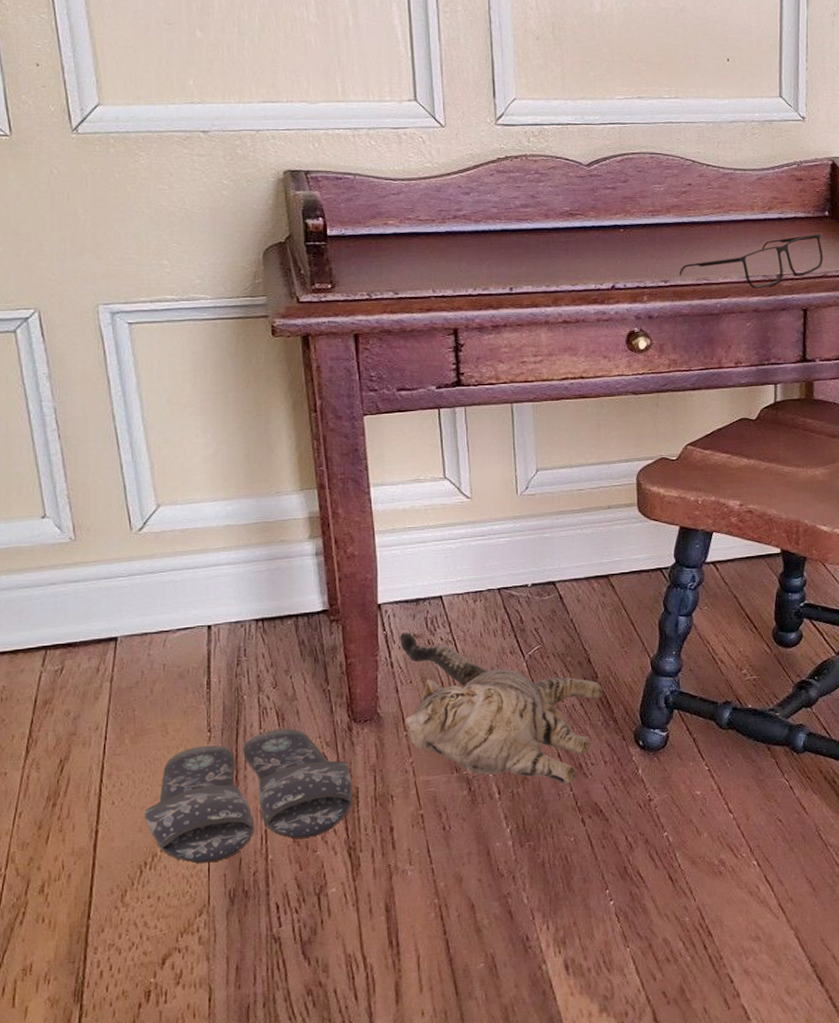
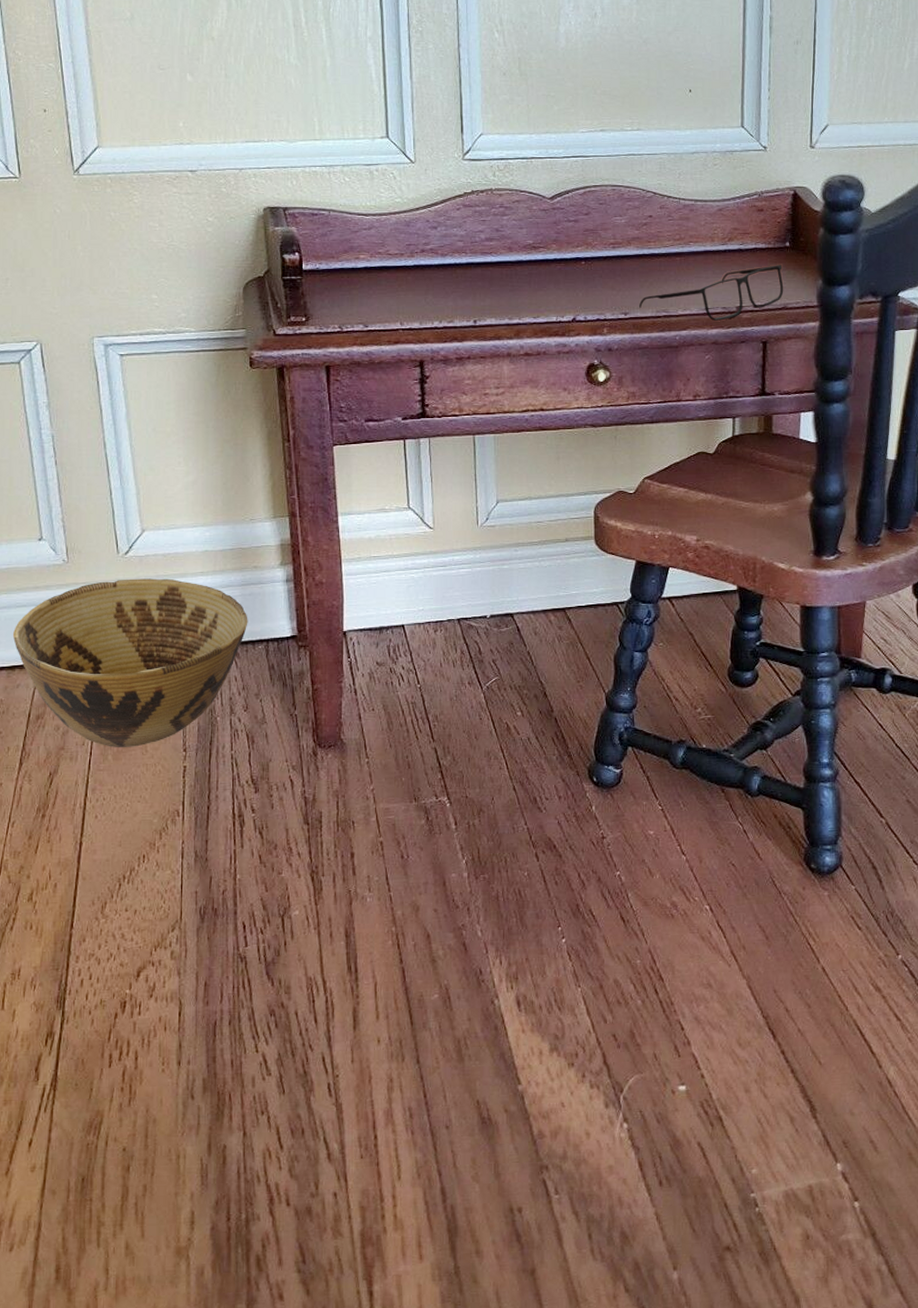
woven basket: none [14,555,276,731] -> present [12,578,248,747]
slippers: present [144,728,352,864] -> none [124,751,316,880]
cat: present [400,633,604,784] -> none [364,660,559,818]

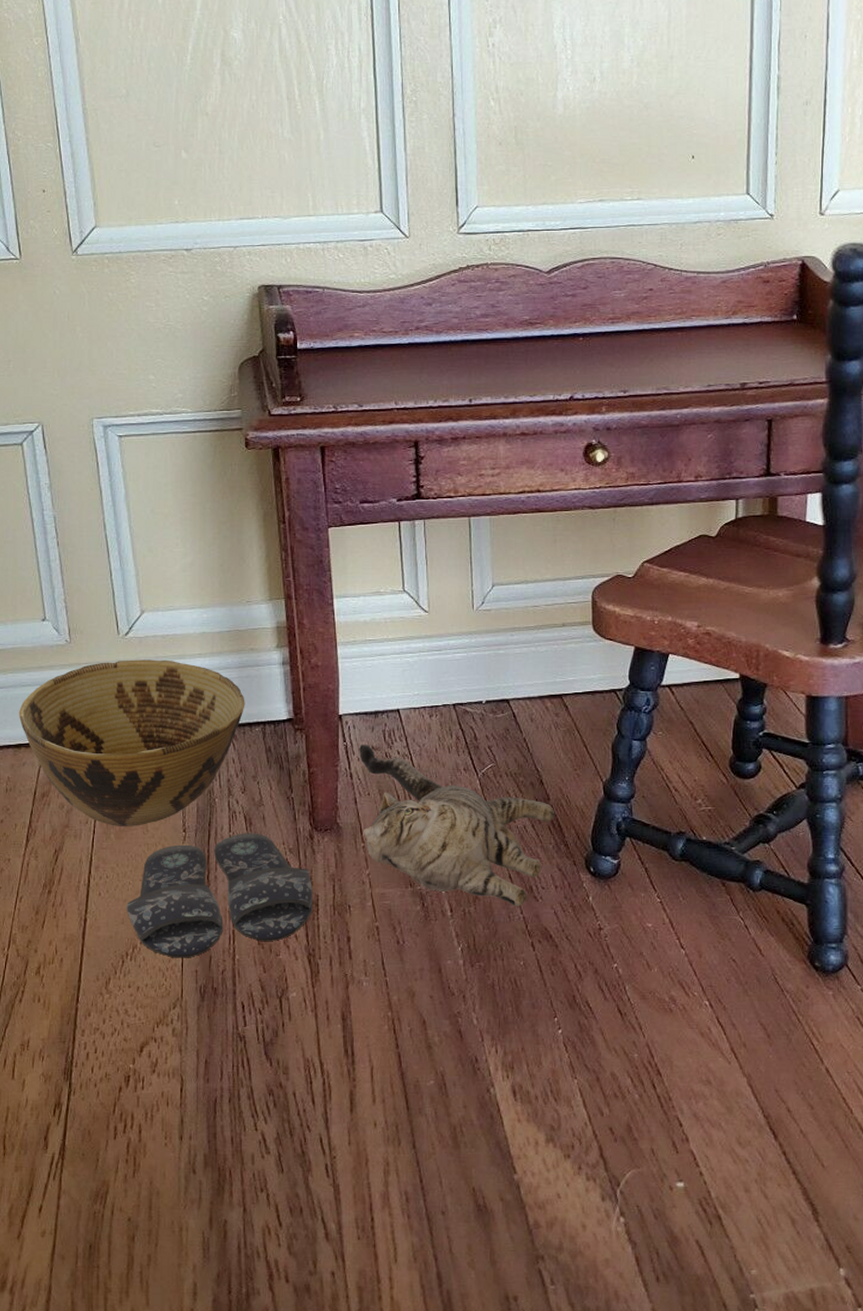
slippers: none [124,751,316,880] -> present [126,833,313,958]
cat: none [364,660,559,818] -> present [359,745,555,906]
eyeglasses: present [639,265,784,321] -> none [639,339,791,398]

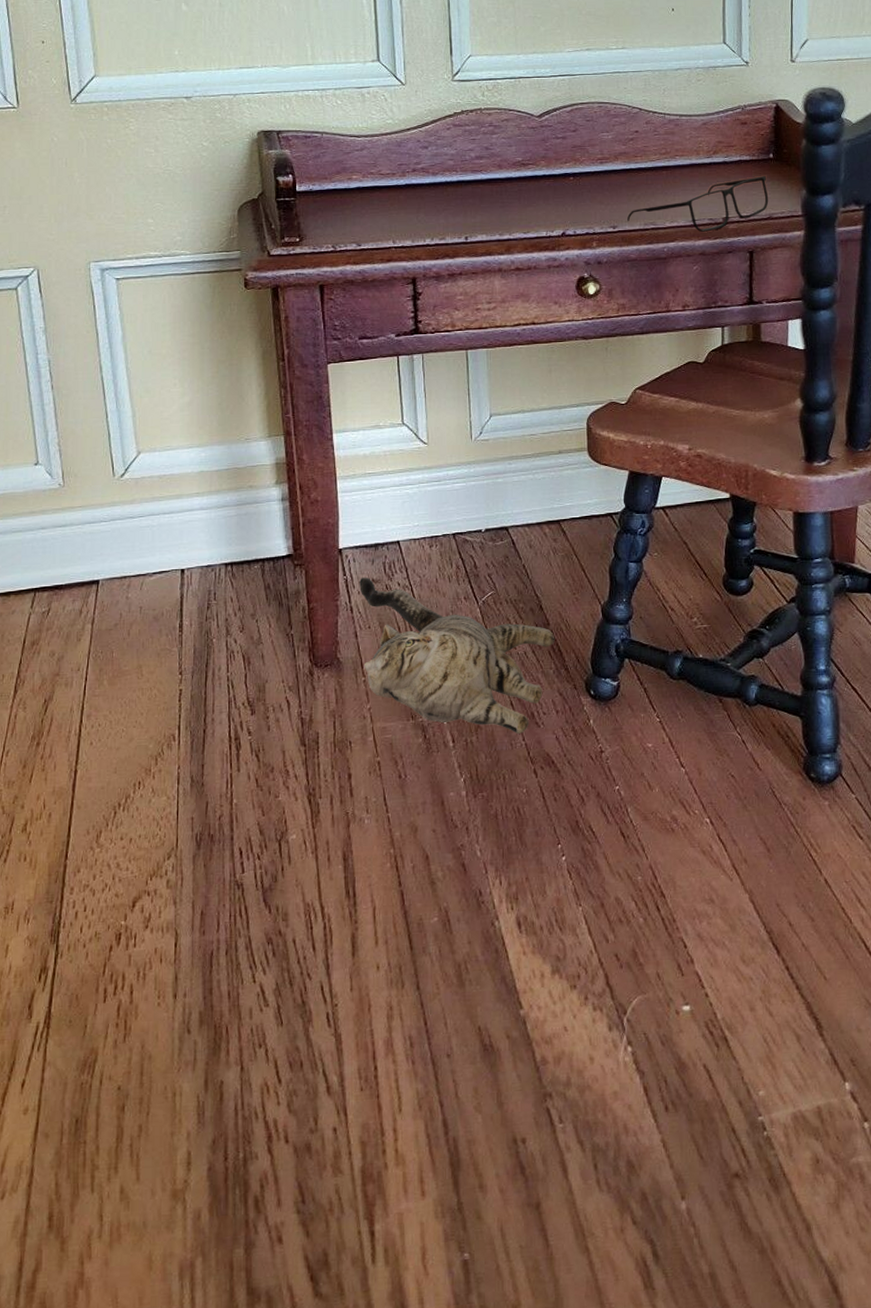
woven basket: present [18,659,245,826] -> none [8,500,244,672]
slippers: present [126,833,313,958] -> none [119,672,313,806]
eyeglasses: none [639,339,791,398] -> present [627,176,769,232]

